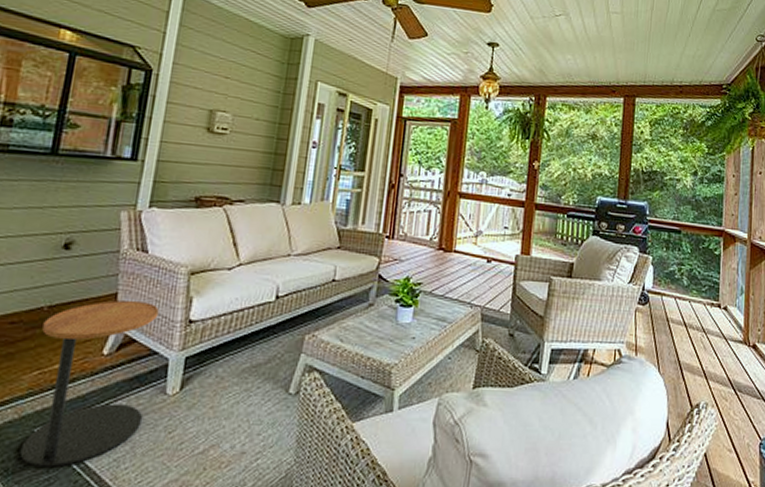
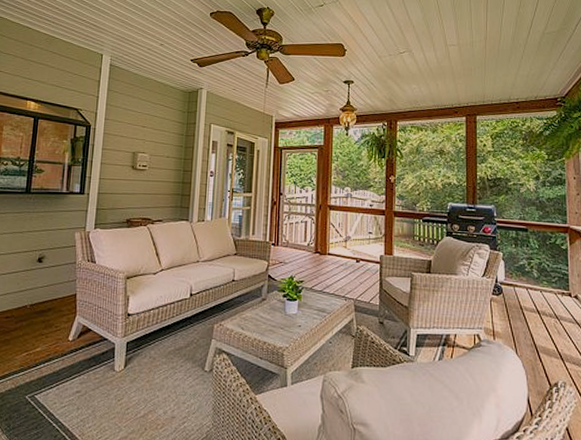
side table: present [19,300,159,468] -> none [17,300,106,425]

